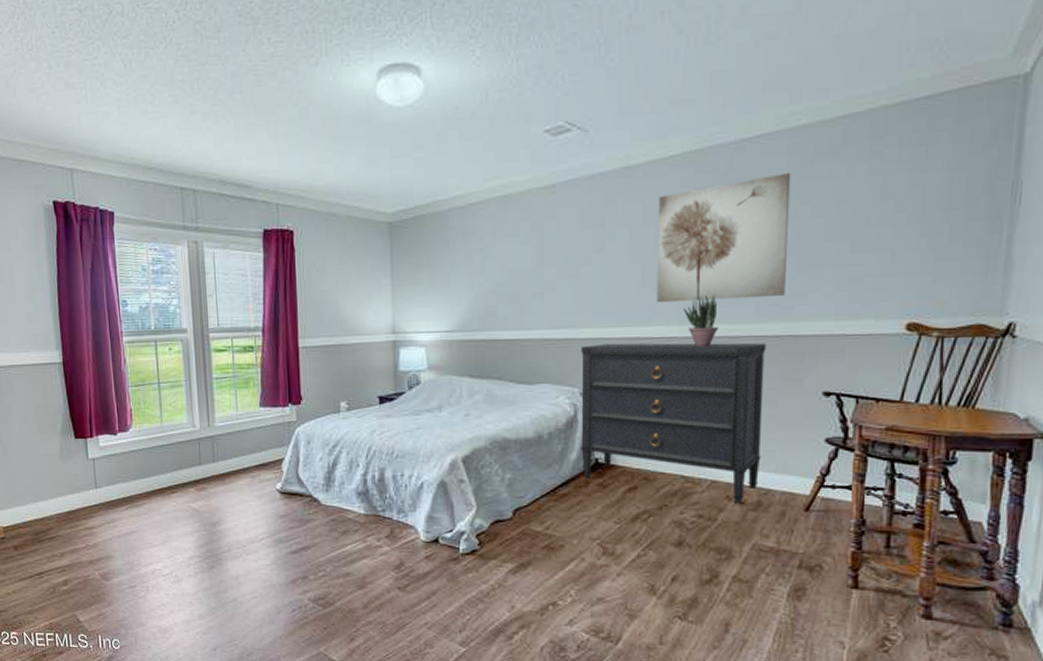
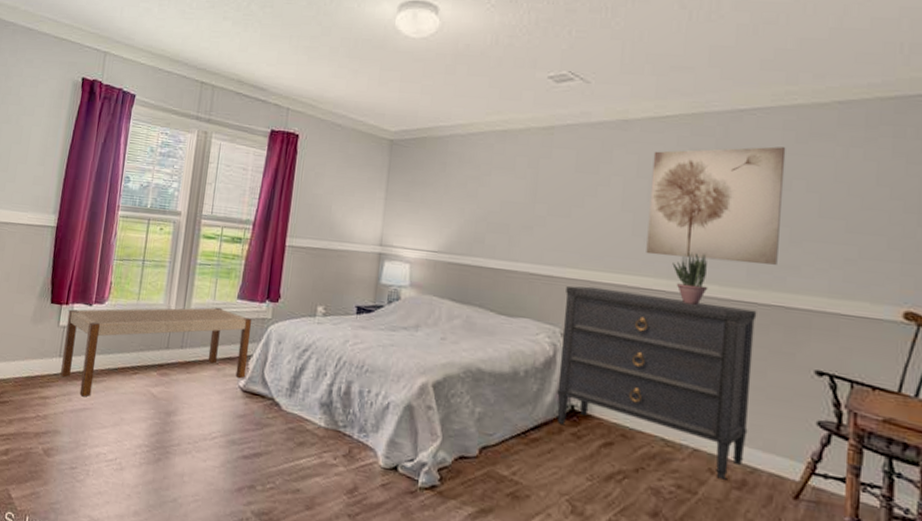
bench: none [94,418,281,522] -> present [60,307,252,397]

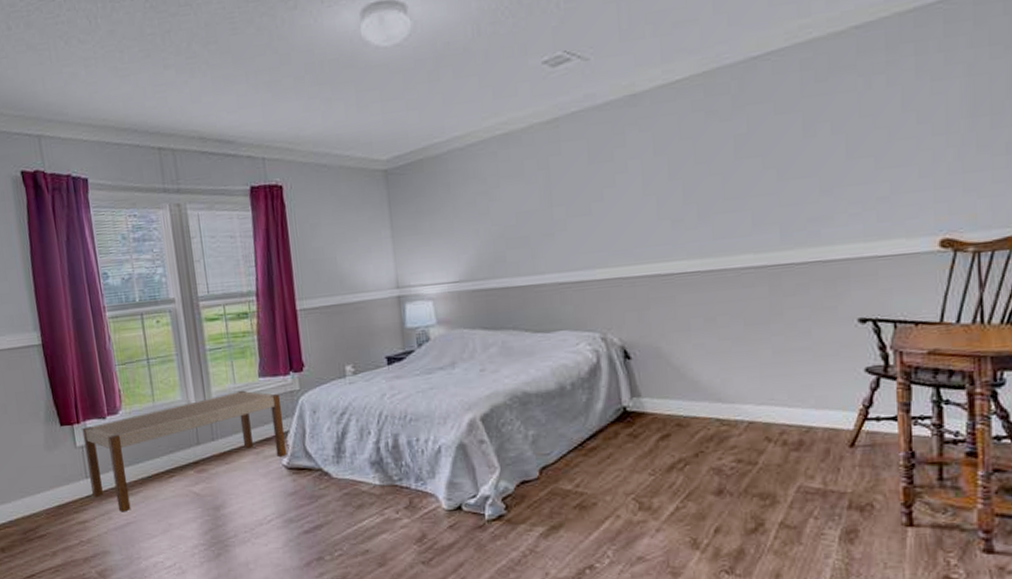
dresser: present [556,286,757,480] -> none [599,271,799,445]
wall art: present [646,146,786,265] -> none [668,90,810,237]
potted plant: present [672,251,708,305] -> none [704,224,743,280]

